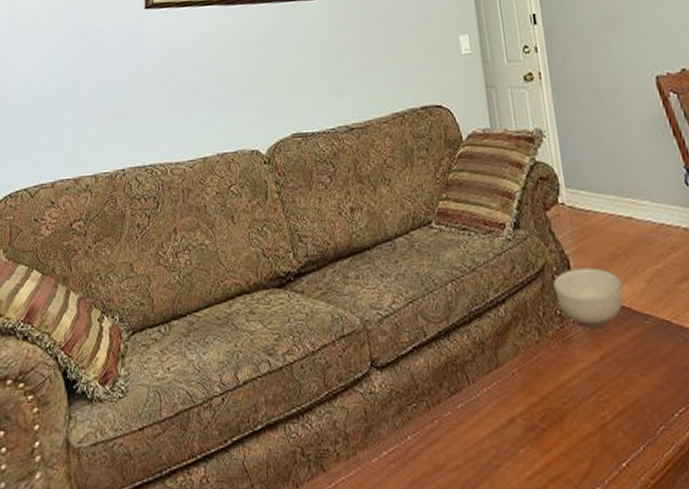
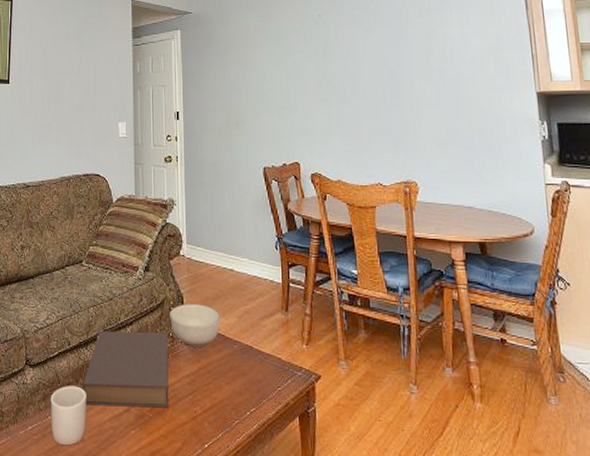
mug: none [407,390,459,476] -> present [50,385,87,446]
book: none [447,309,567,418] -> present [81,330,169,408]

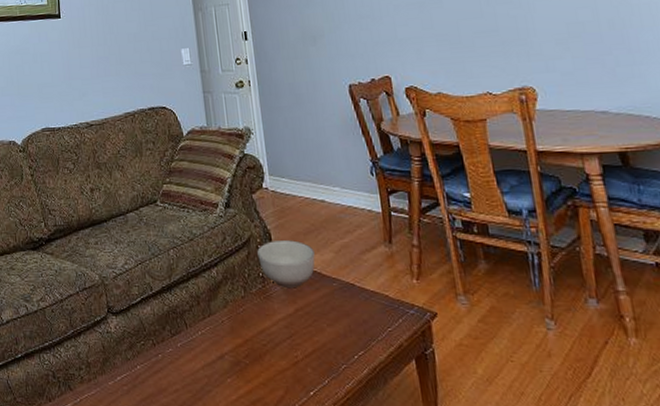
mug: present [50,385,87,446] -> none [137,332,178,396]
book: present [81,330,169,408] -> none [169,272,266,354]

